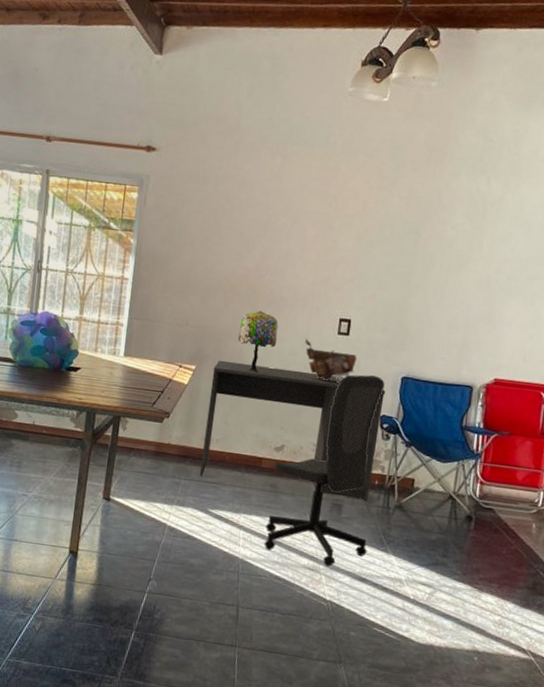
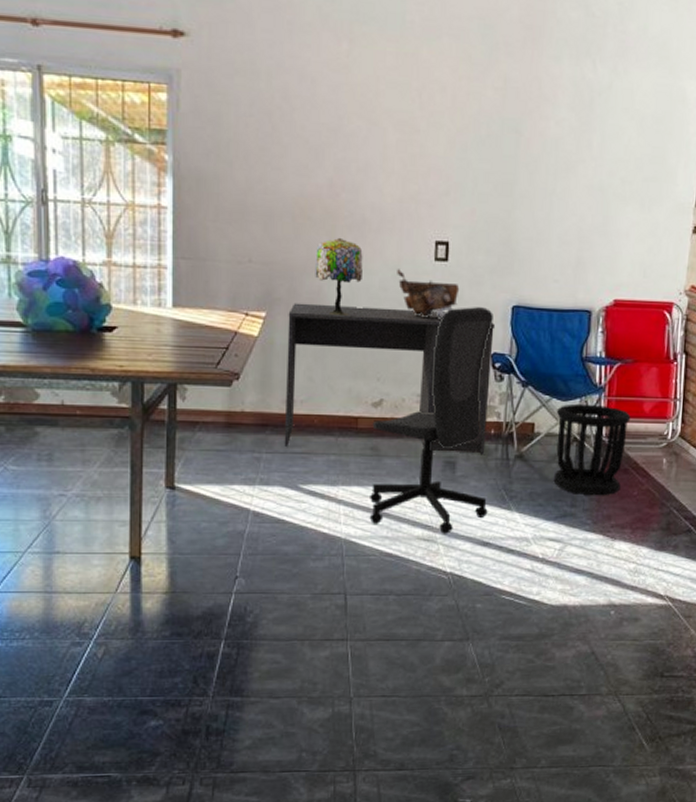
wastebasket: none [428,466,504,551] -> present [553,403,631,496]

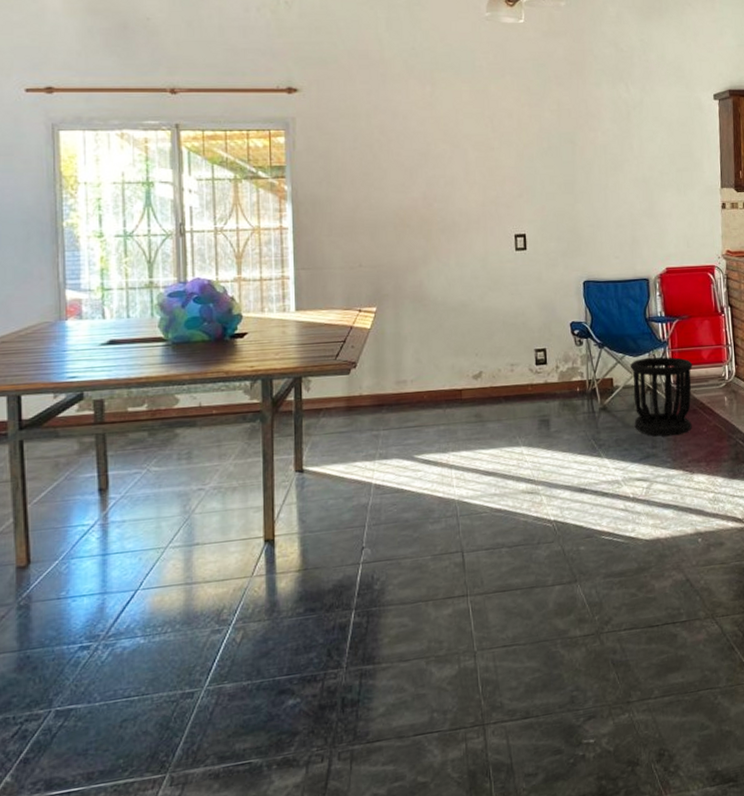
desk: present [284,303,496,455] -> none [395,292,573,422]
table lamp: present [315,237,363,315] -> none [415,239,456,304]
office chair: present [369,307,493,534] -> none [474,285,581,486]
stack of books: present [397,269,460,319] -> none [485,260,539,299]

